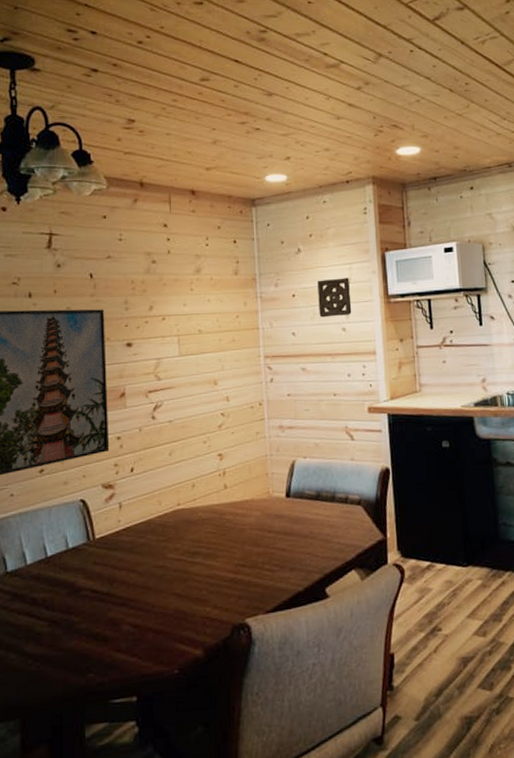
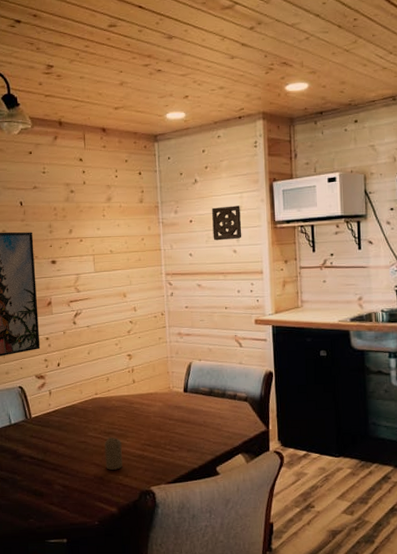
candle: none [188,558,210,601] -> present [104,437,122,470]

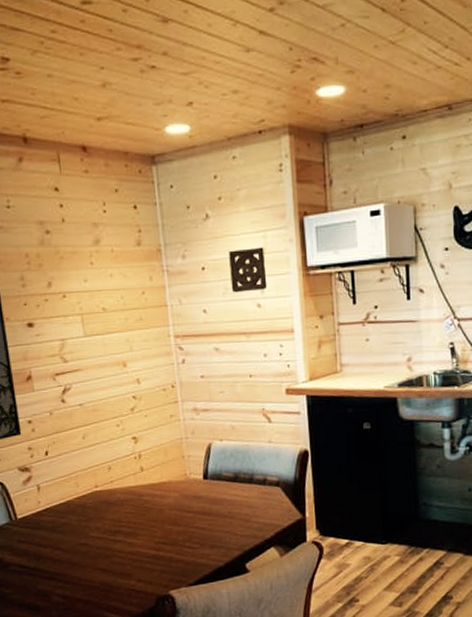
candle: present [104,437,122,470] -> none [110,536,134,575]

